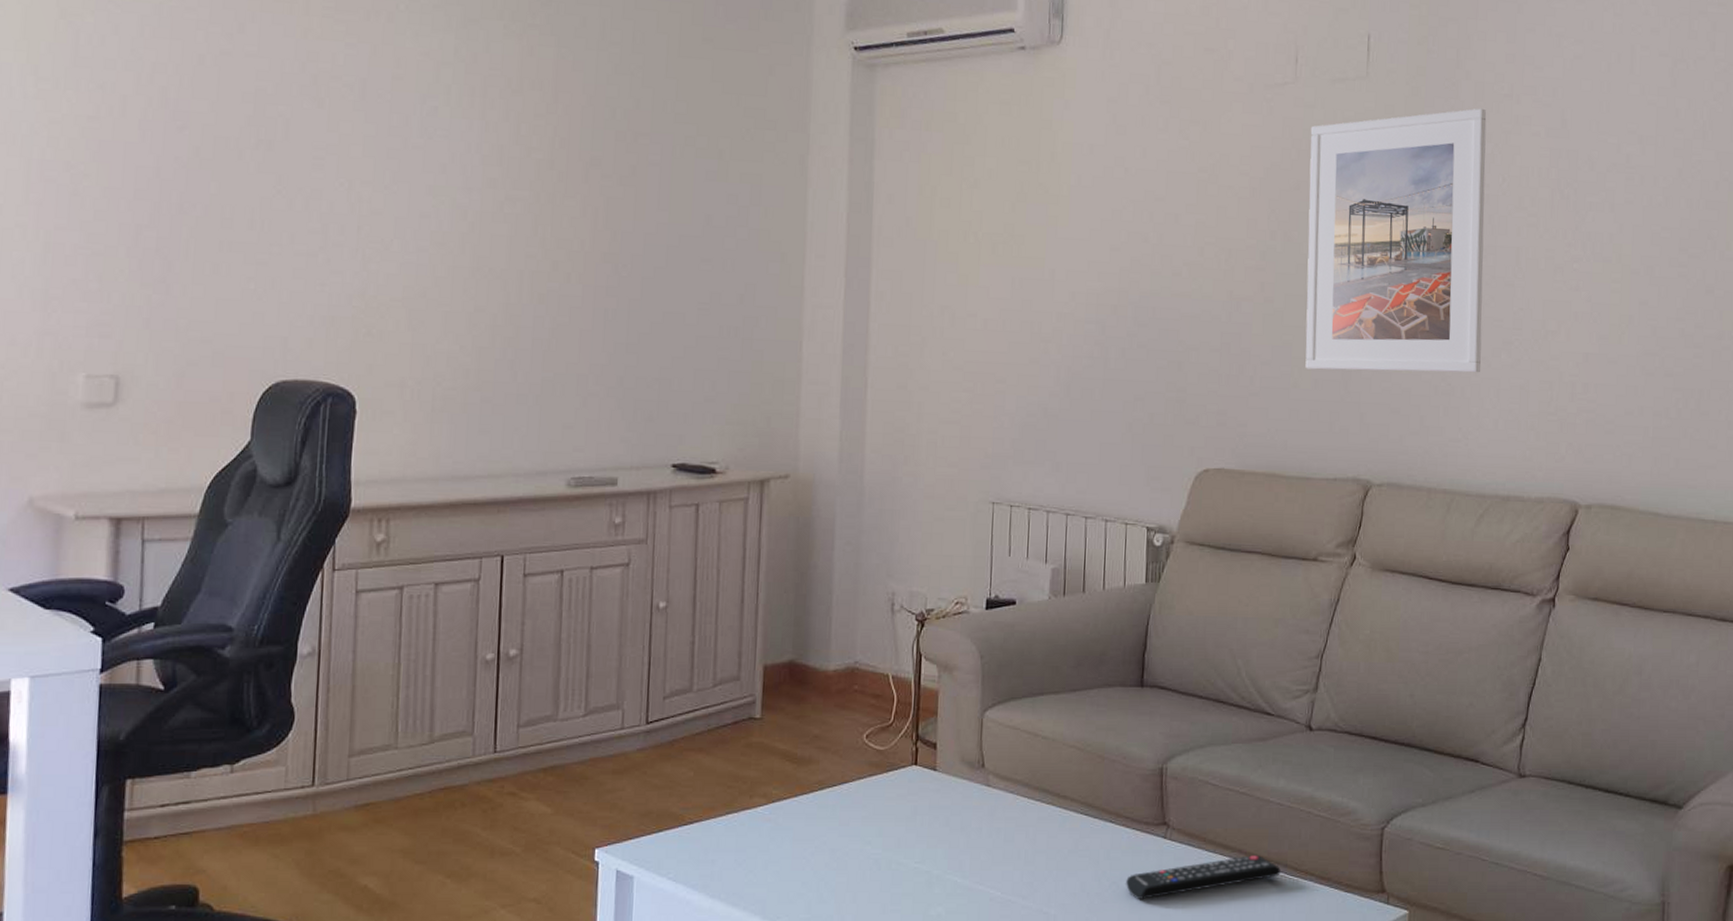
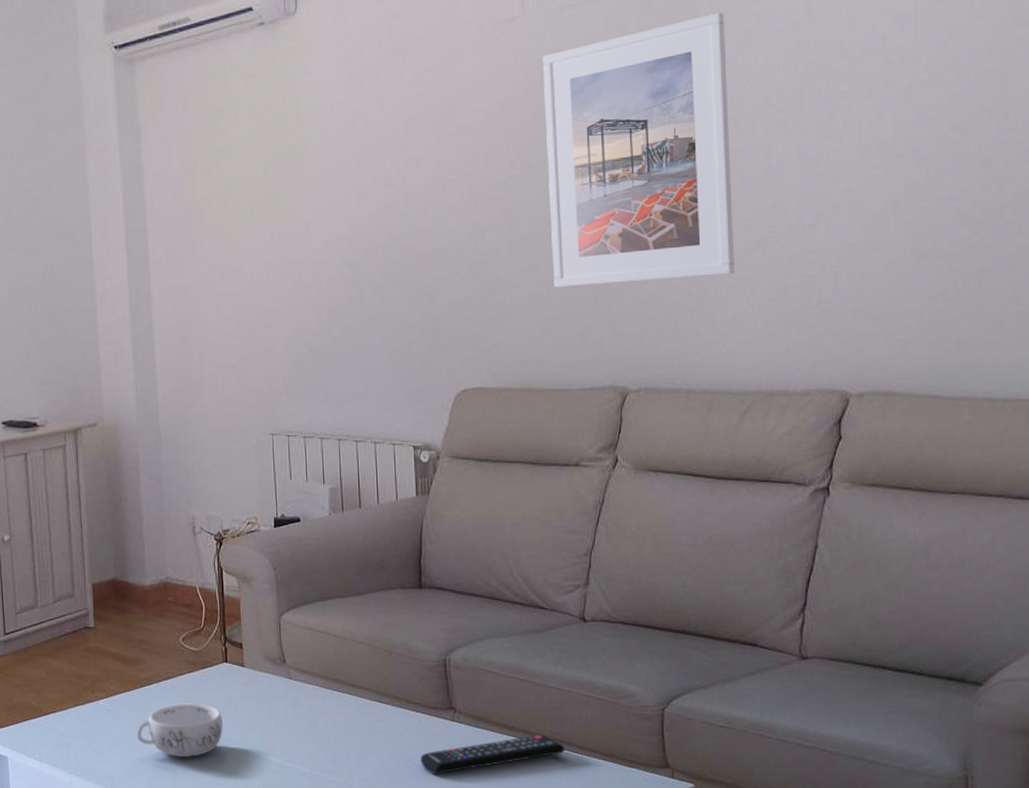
decorative bowl: none [799,813,906,878] -> present [136,703,224,757]

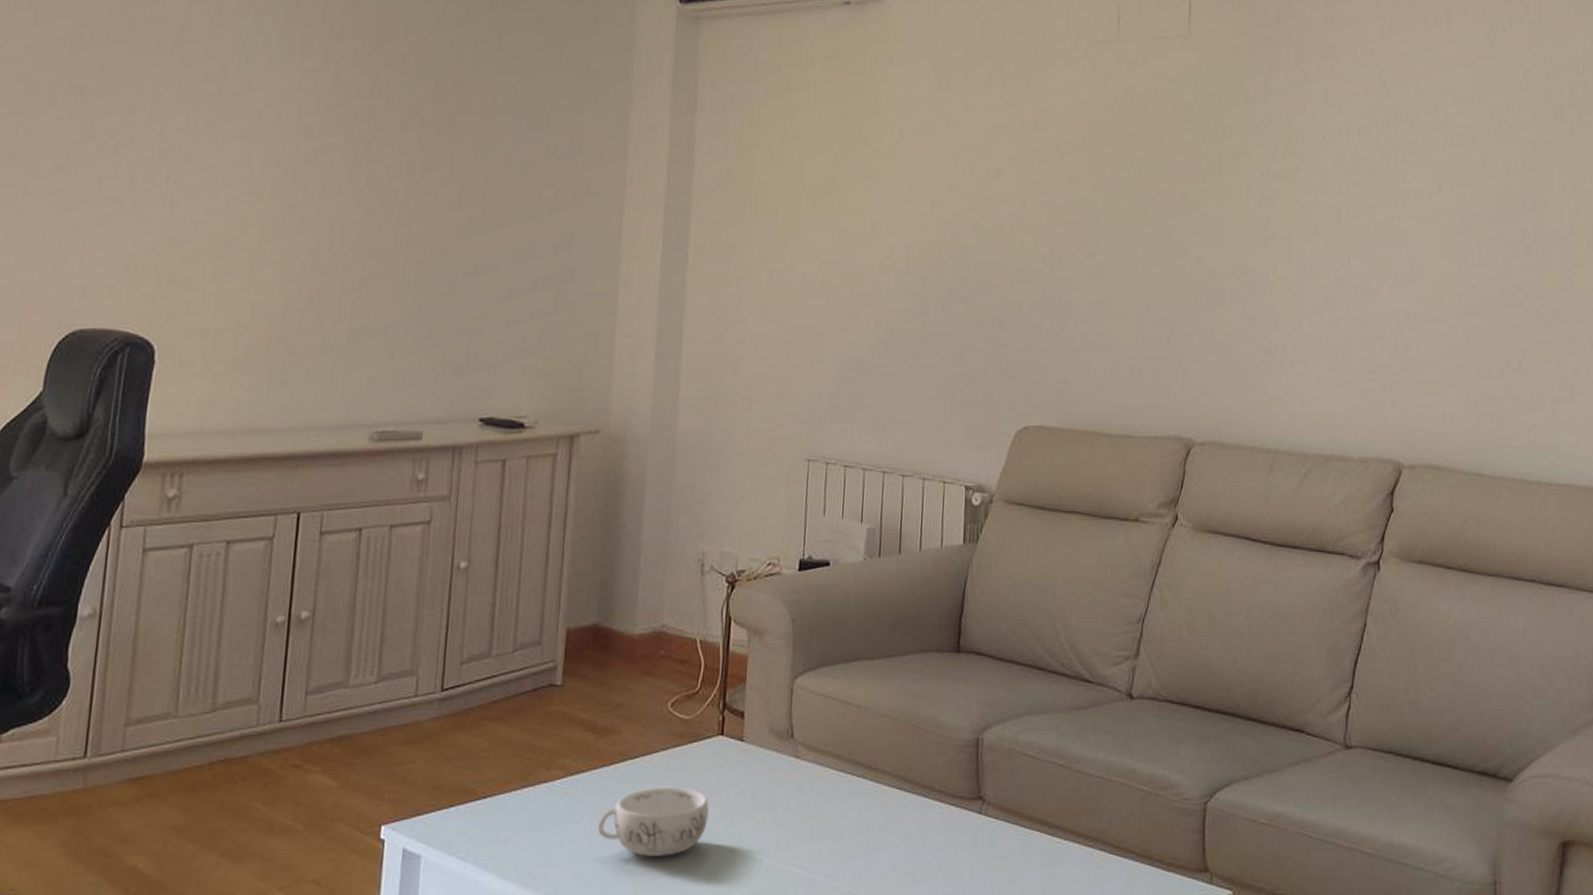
remote control: present [420,735,565,774] -> none [939,832,1100,879]
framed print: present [542,12,734,288] -> none [1127,67,1307,331]

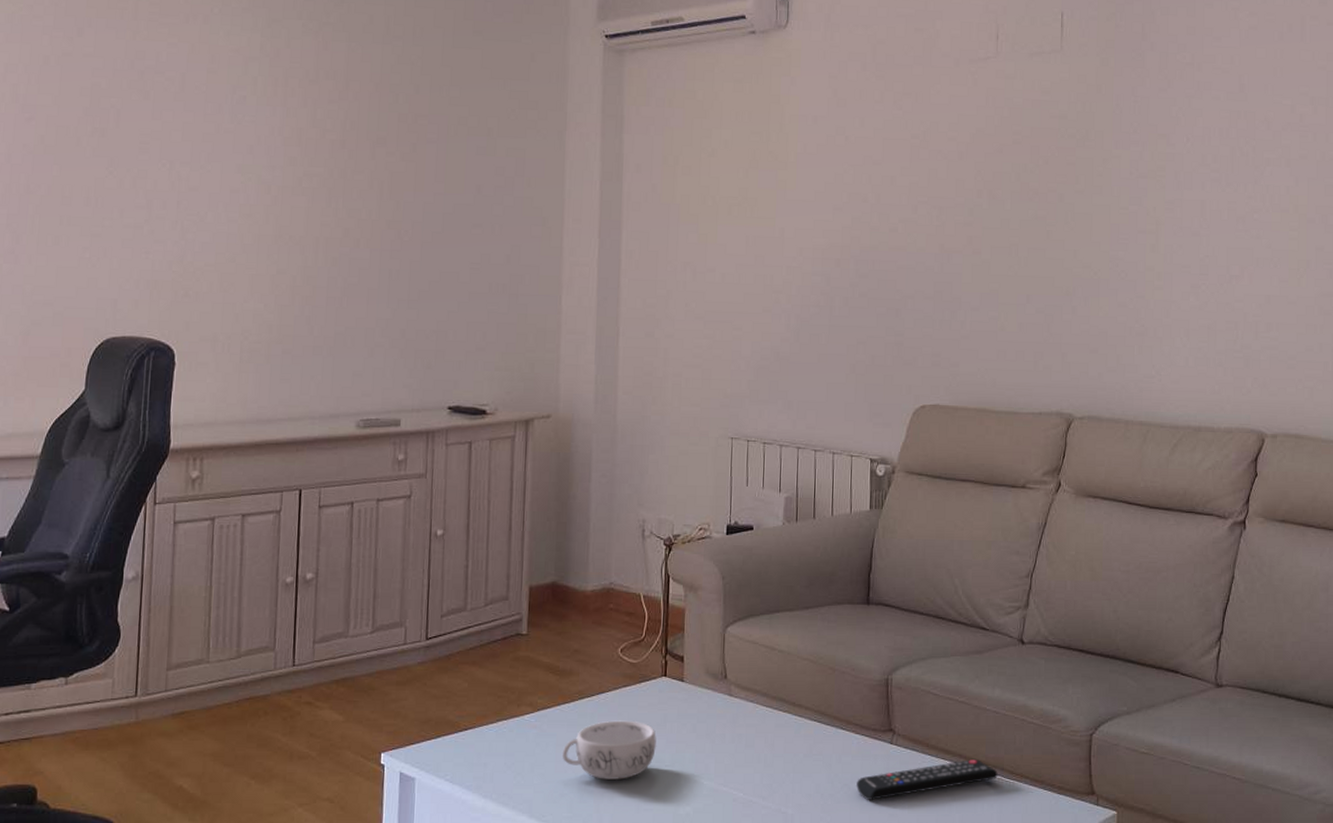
remote control: none [939,832,1100,879] -> present [856,759,998,800]

